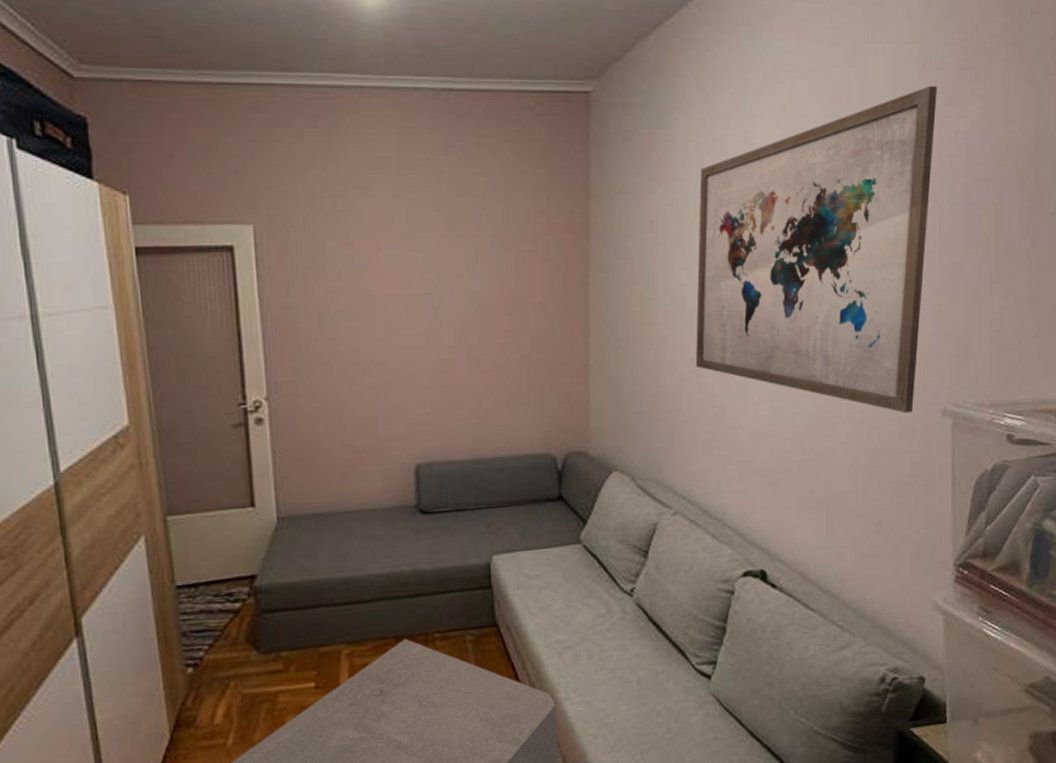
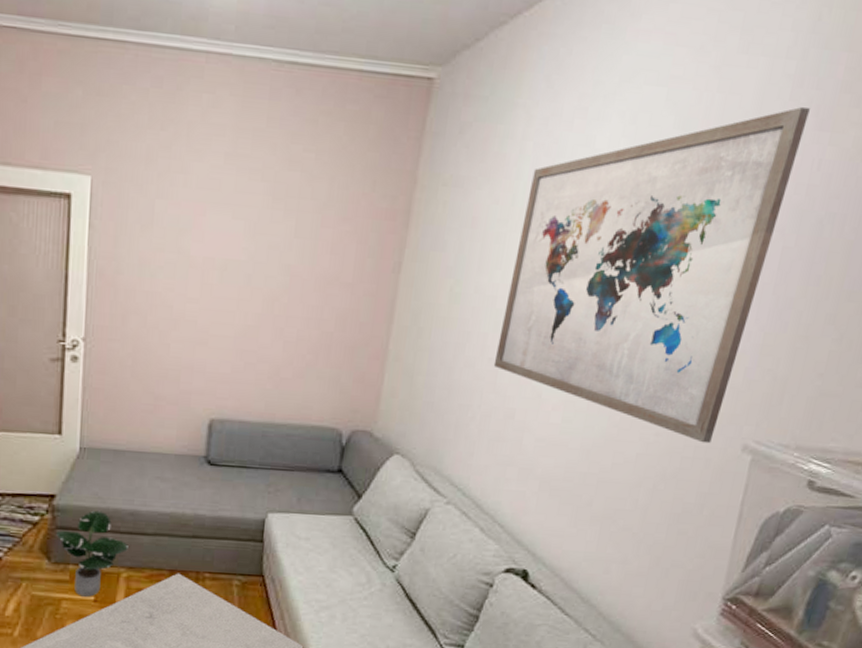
potted plant: none [262,584,346,685] -> present [56,510,128,597]

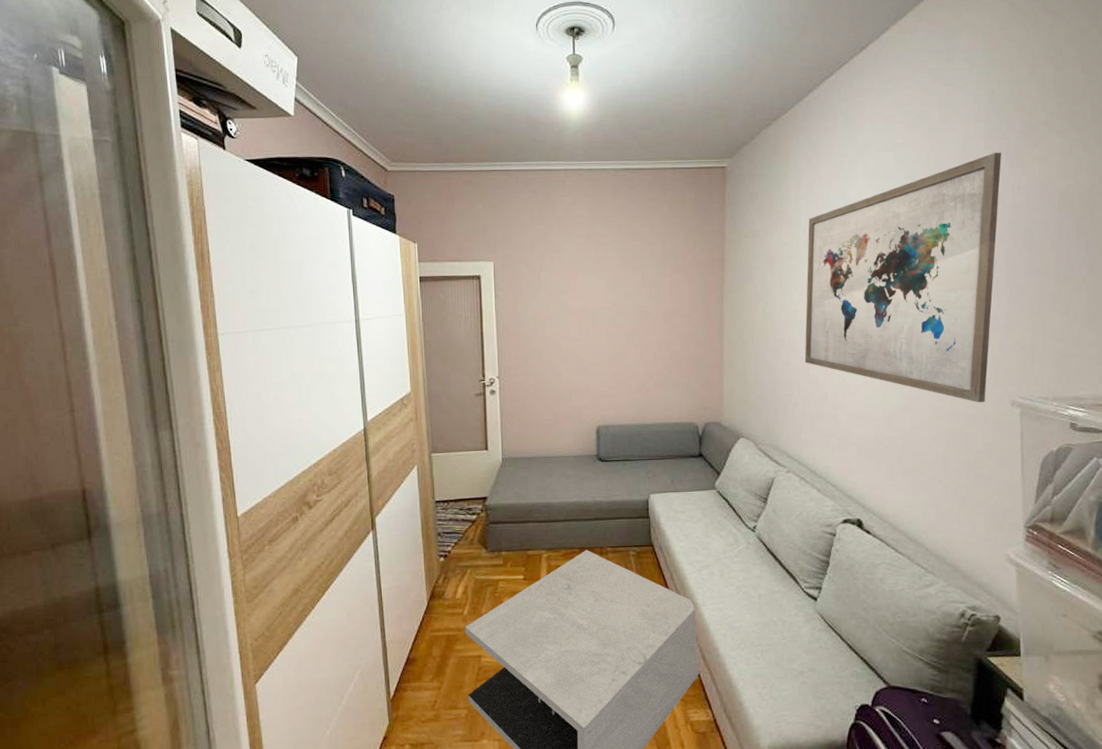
potted plant: present [56,510,128,597] -> none [490,506,546,577]

